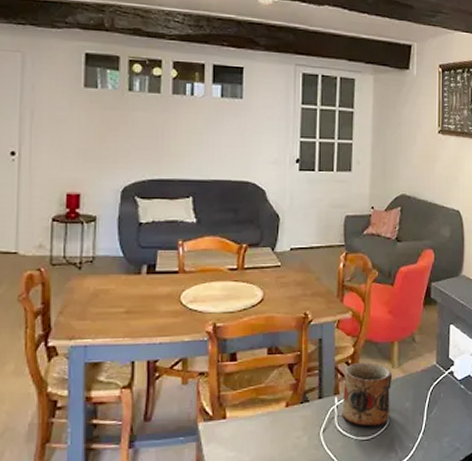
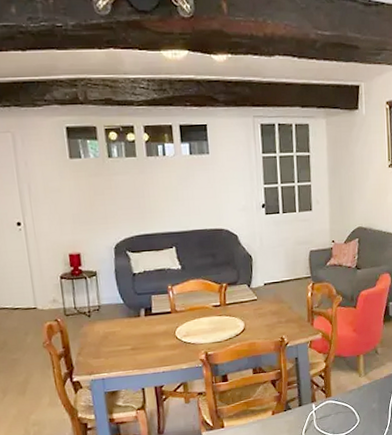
mug: present [342,362,392,427] -> none [319,374,360,426]

